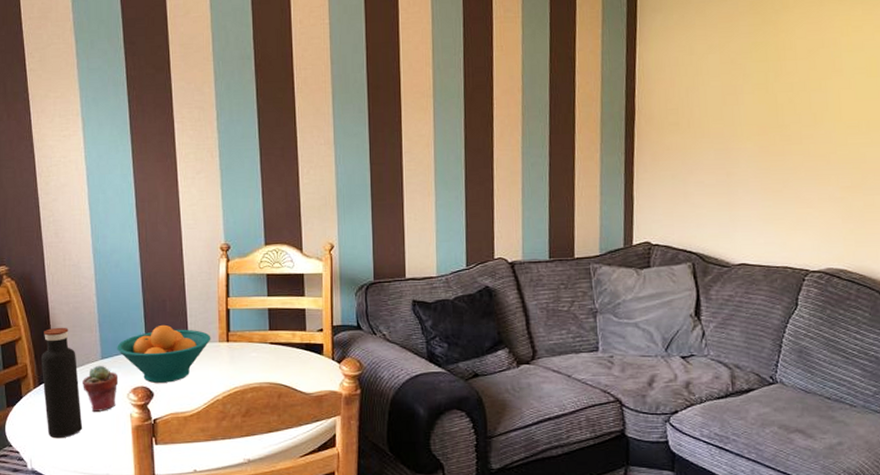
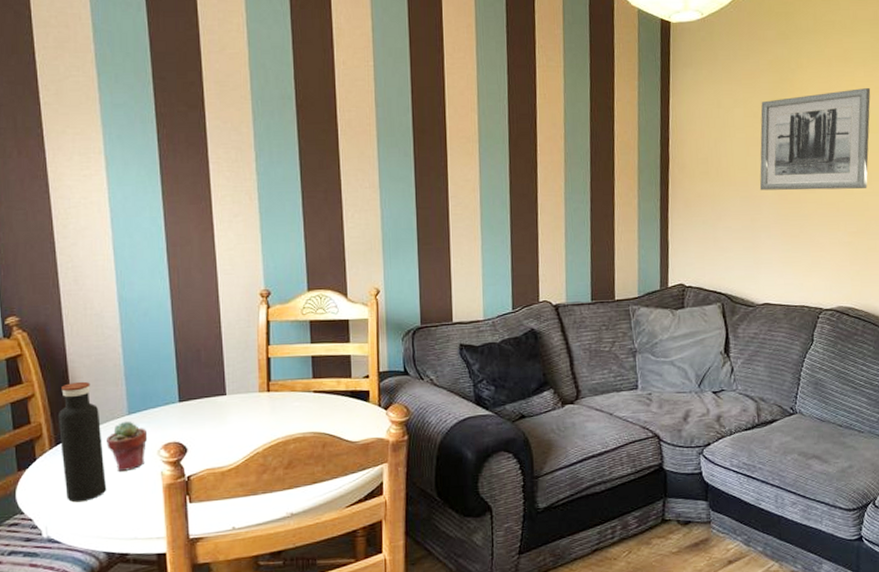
fruit bowl: present [117,324,211,383] -> none [146,375,251,438]
wall art: none [737,28,870,142] -> present [759,88,871,191]

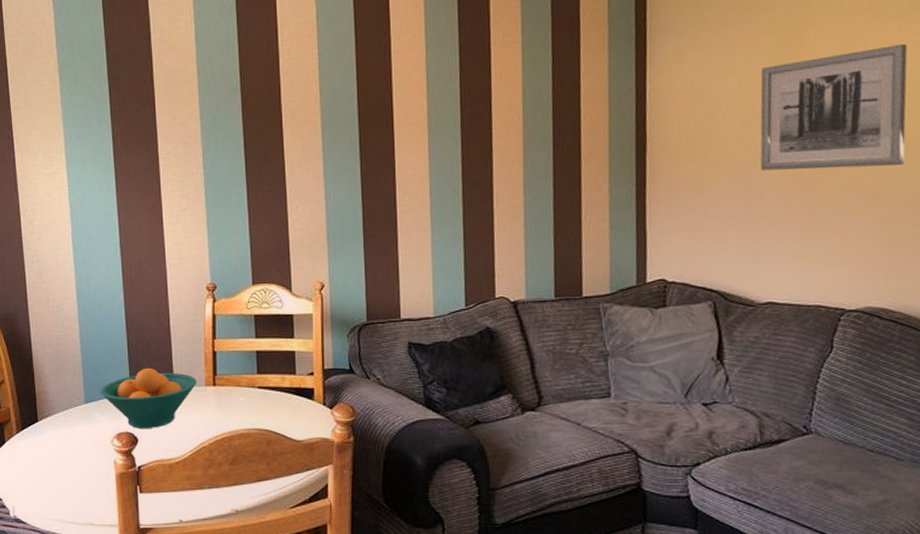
water bottle: present [57,381,107,503] -> none [23,370,66,486]
potted succulent: present [106,421,148,471] -> none [66,409,103,458]
fruit bowl: none [146,375,251,438] -> present [101,367,197,428]

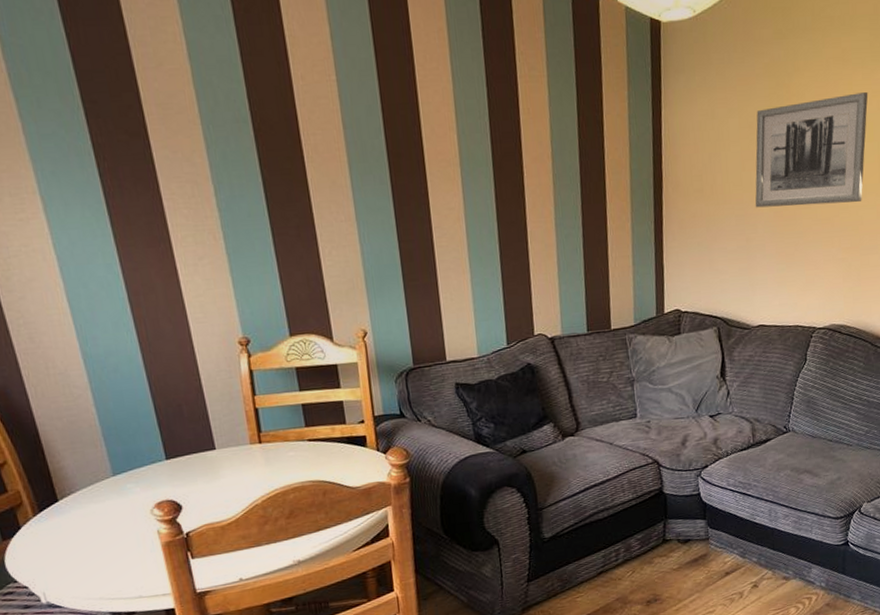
fruit bowl: present [101,367,197,428] -> none [130,431,241,495]

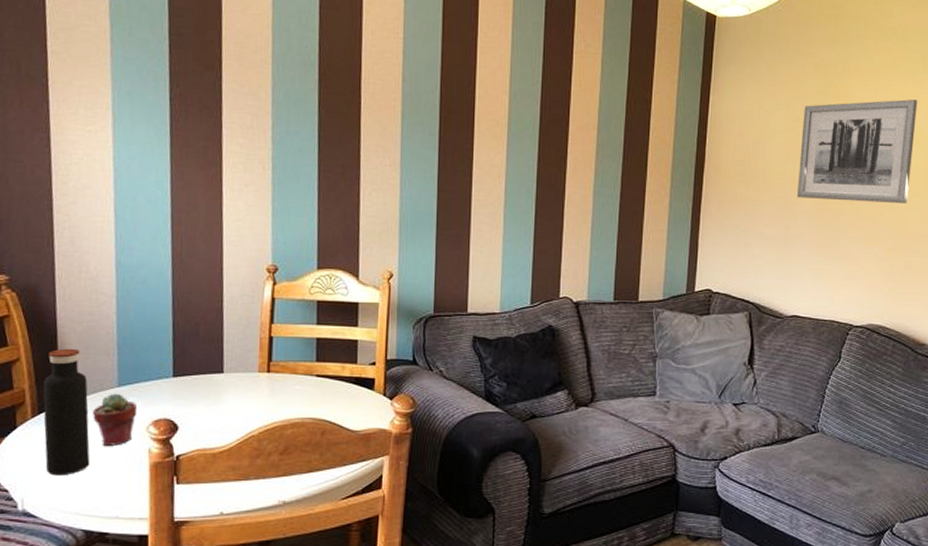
water bottle: none [35,444,103,567] -> present [42,348,90,476]
potted succulent: none [93,482,140,533] -> present [93,393,137,446]

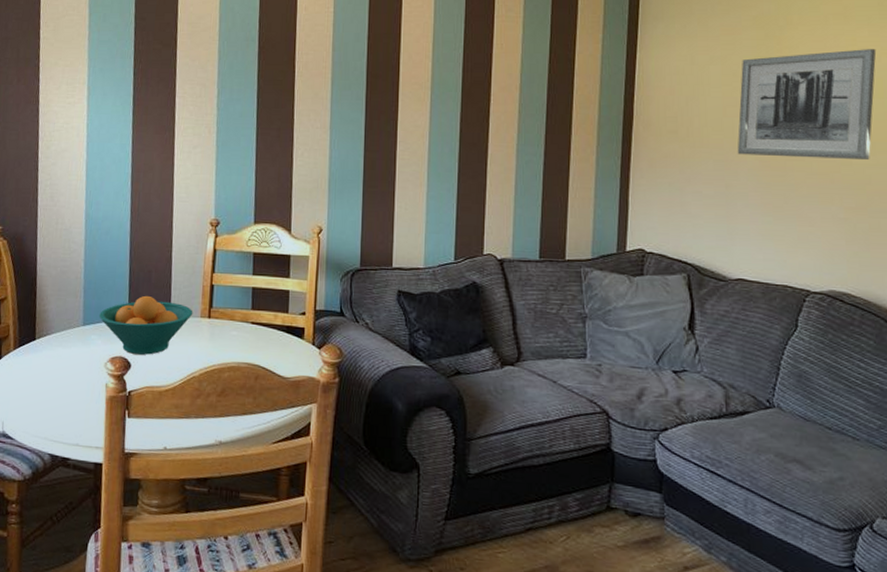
water bottle: present [42,348,90,476] -> none [22,290,59,403]
potted succulent: present [93,393,137,446] -> none [62,331,98,379]
fruit bowl: none [138,350,250,415] -> present [99,295,193,355]

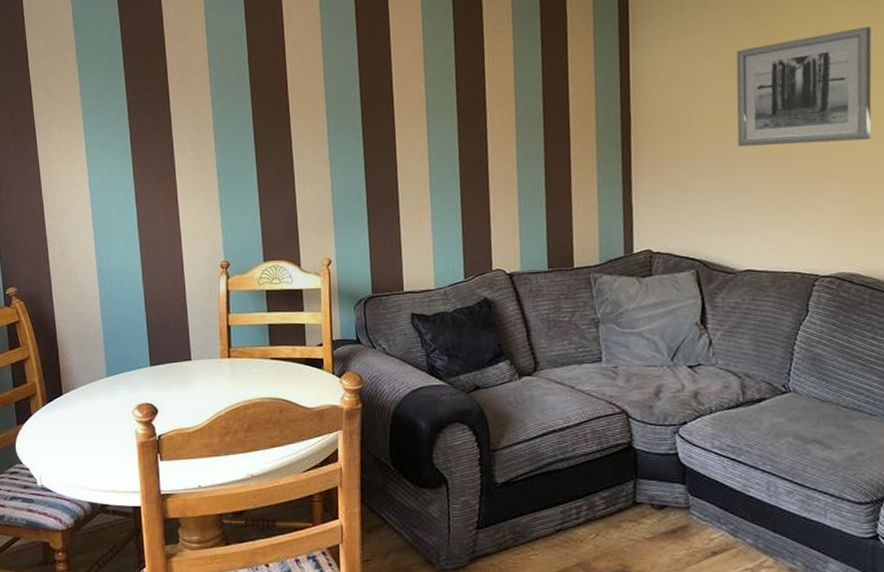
fruit bowl: present [99,295,193,355] -> none [122,341,213,399]

